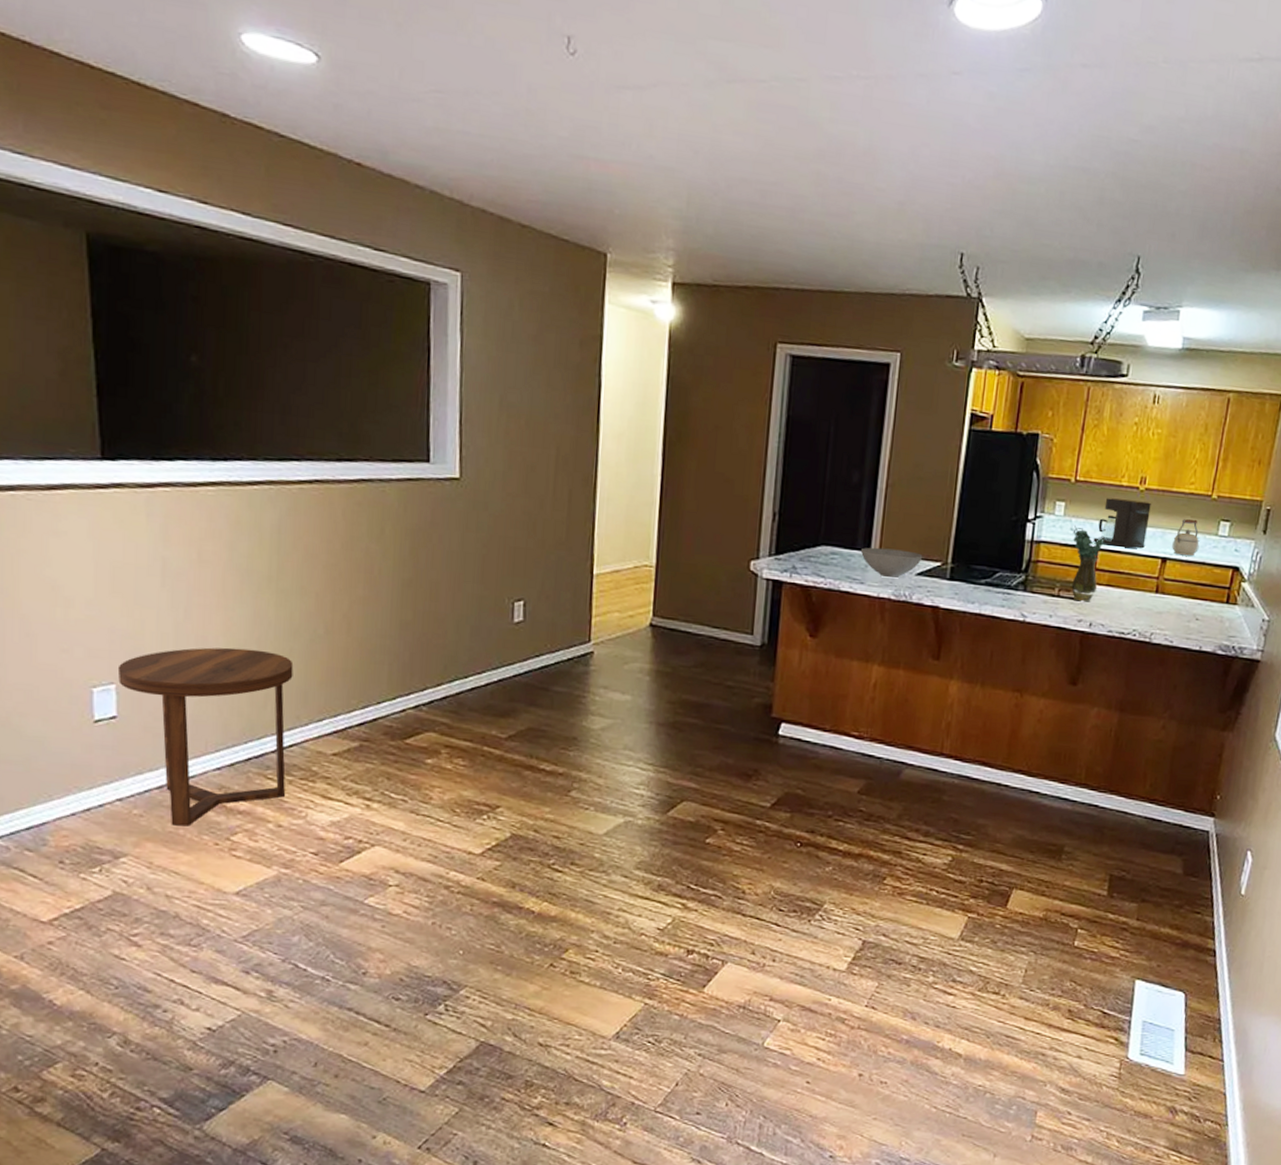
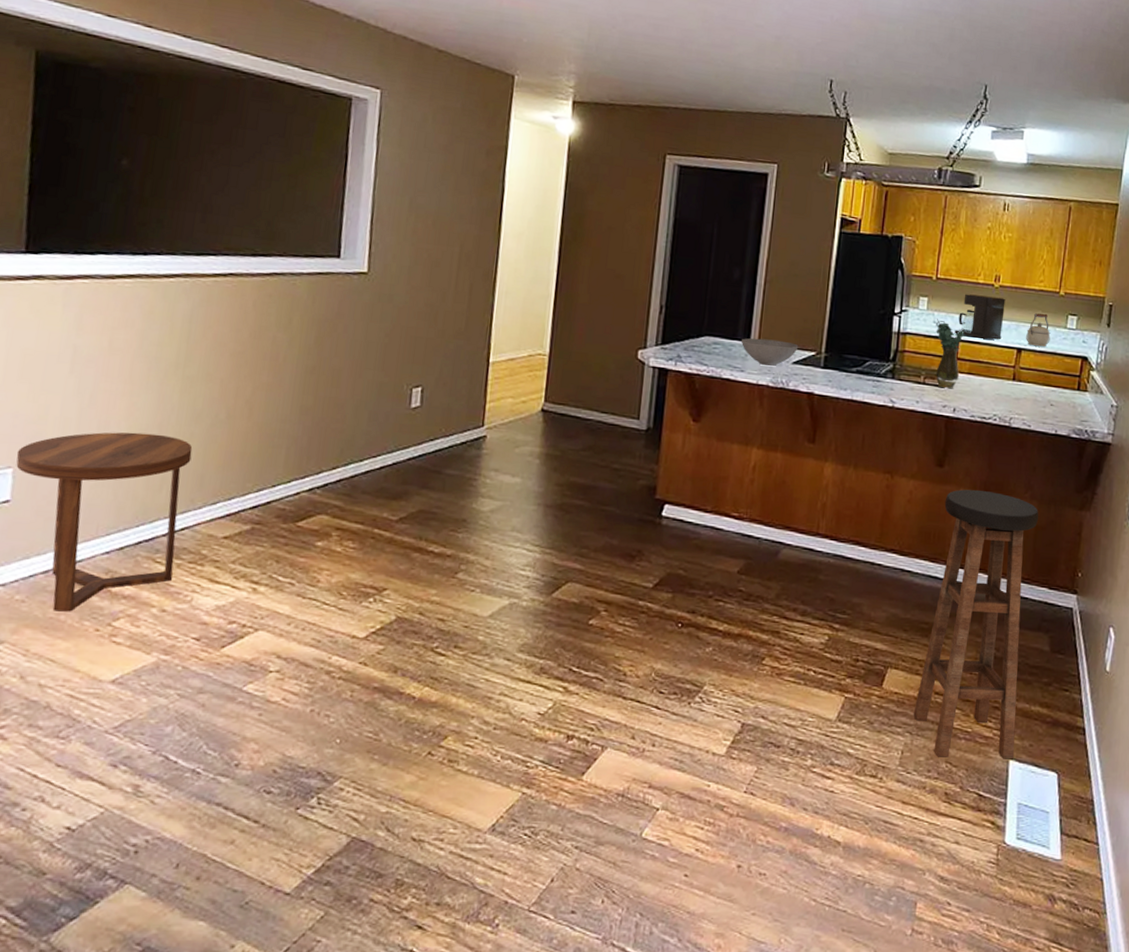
bar stool: none [1038,708,1178,979] -> present [913,489,1039,760]

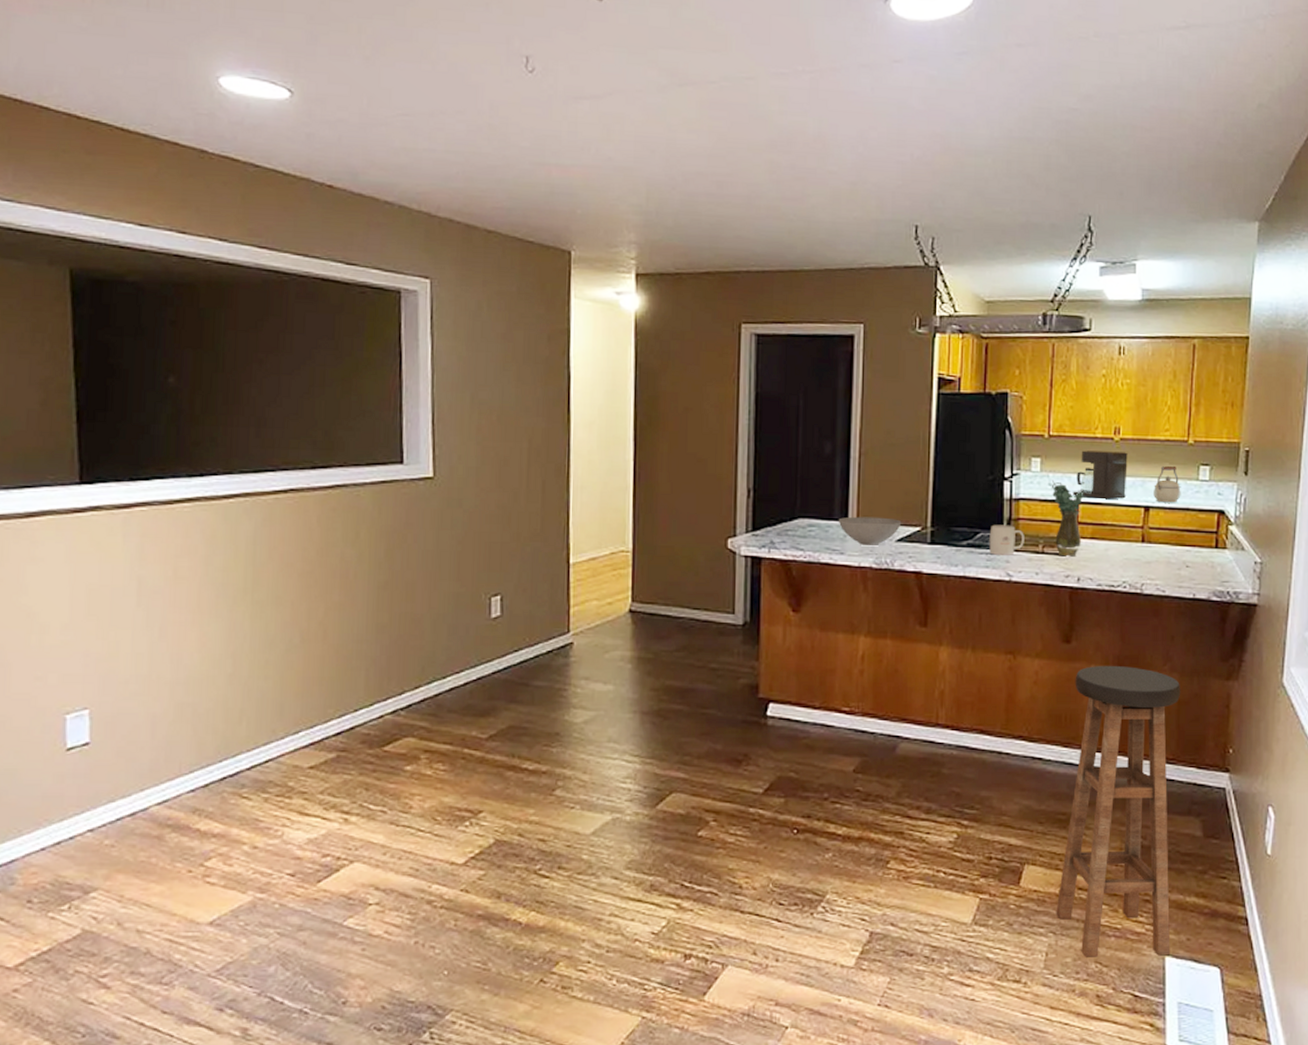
side table: present [16,432,193,612] -> none [91,663,269,854]
mug: none [876,354,909,384] -> present [989,524,1024,555]

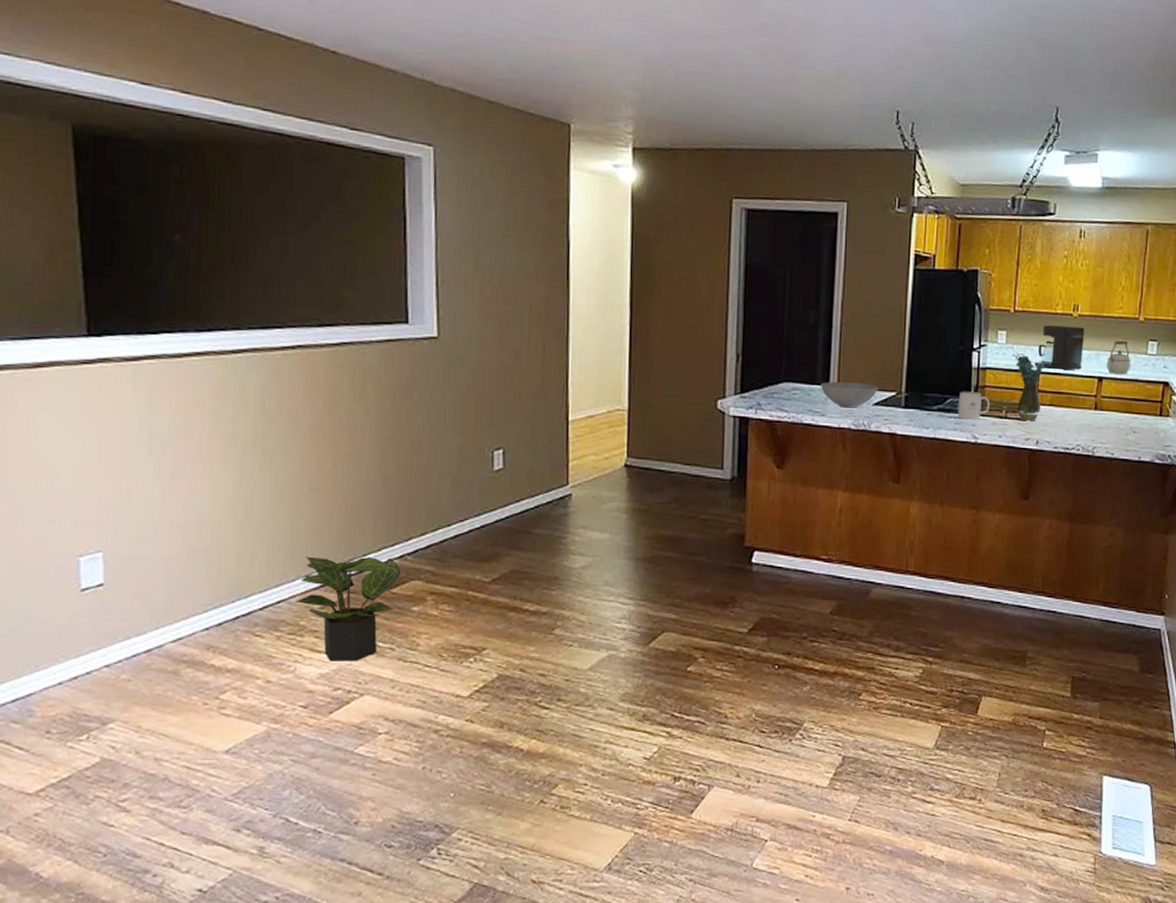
potted plant: none [284,712,393,825] -> present [295,556,400,661]
bar stool: present [1056,666,1181,957] -> none [1008,520,1125,777]

